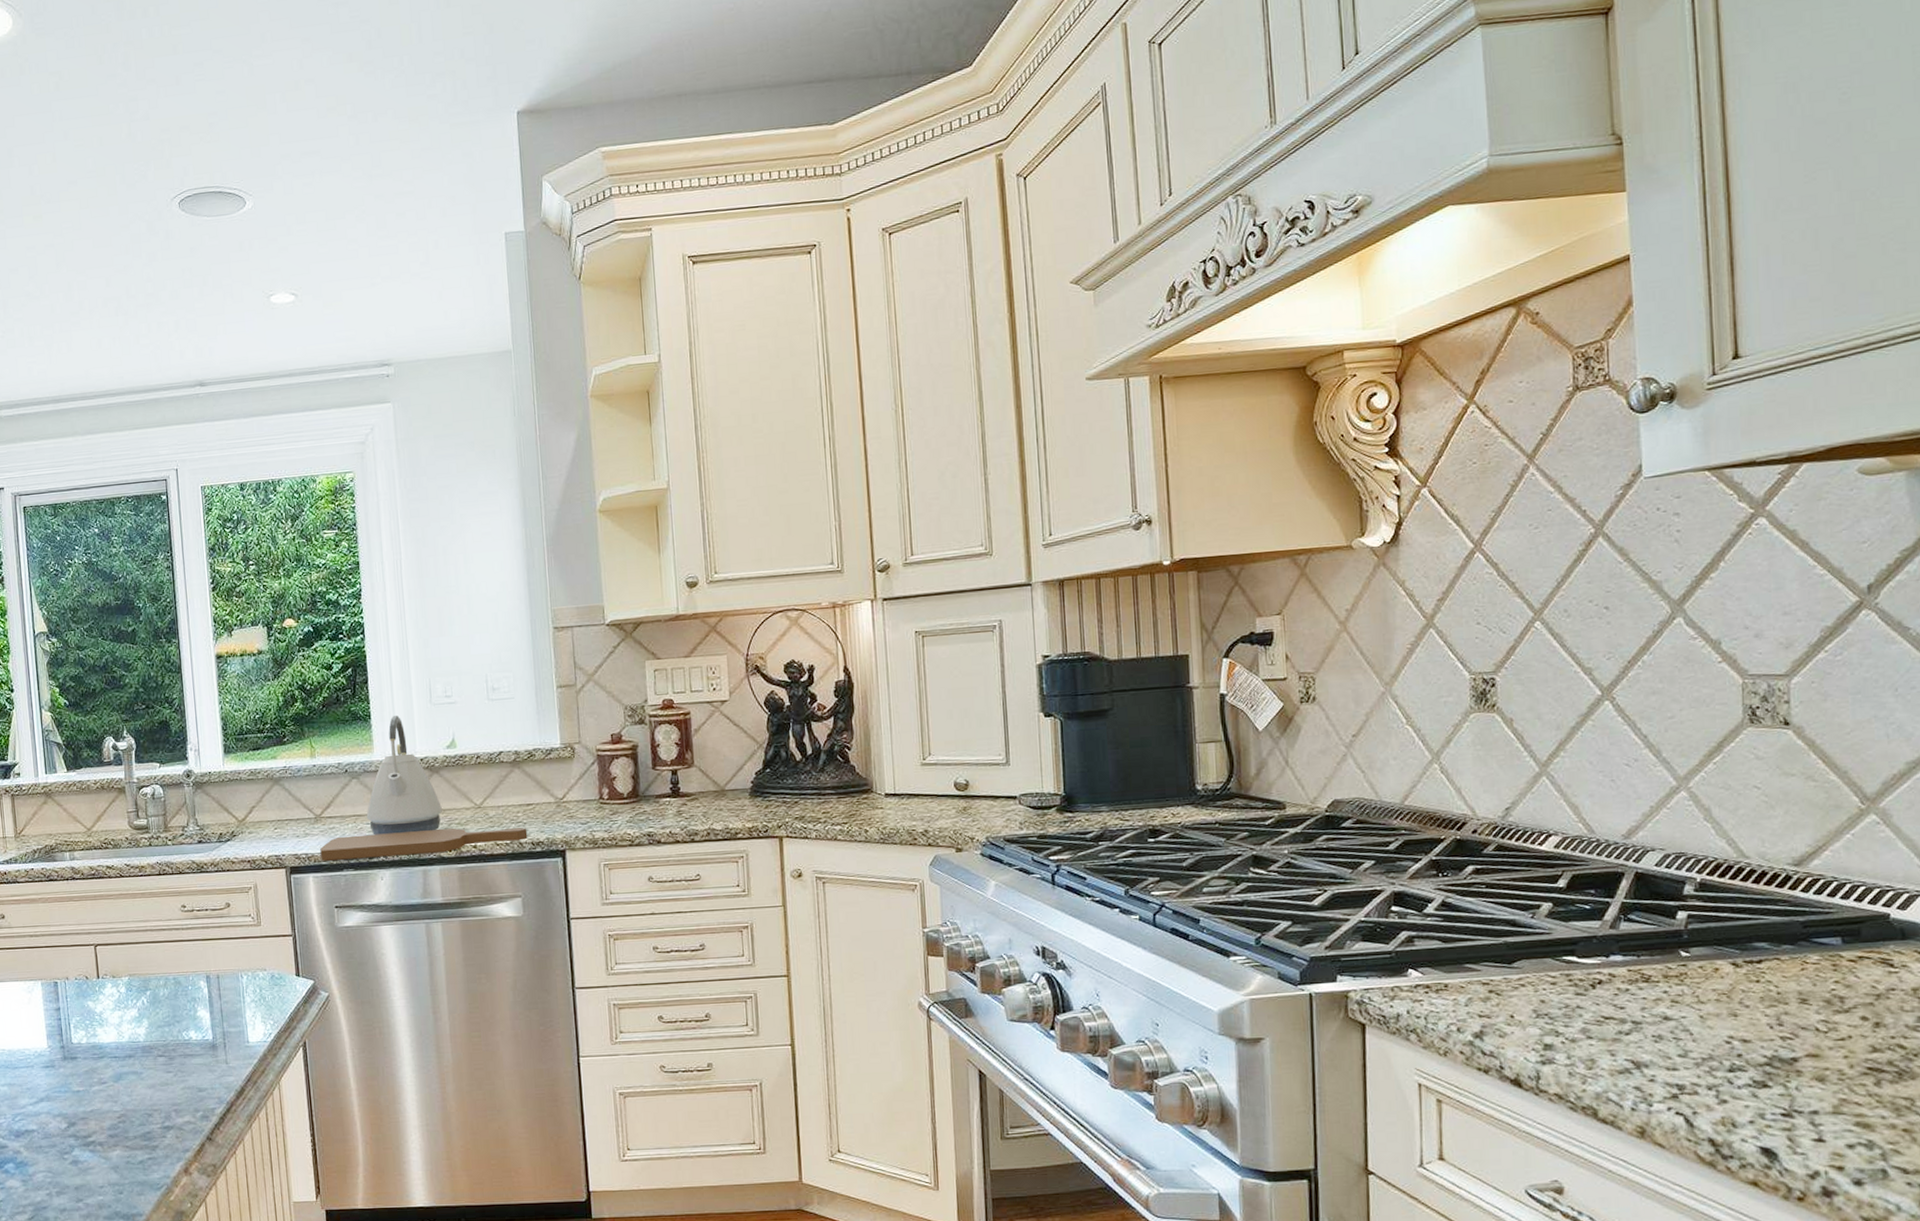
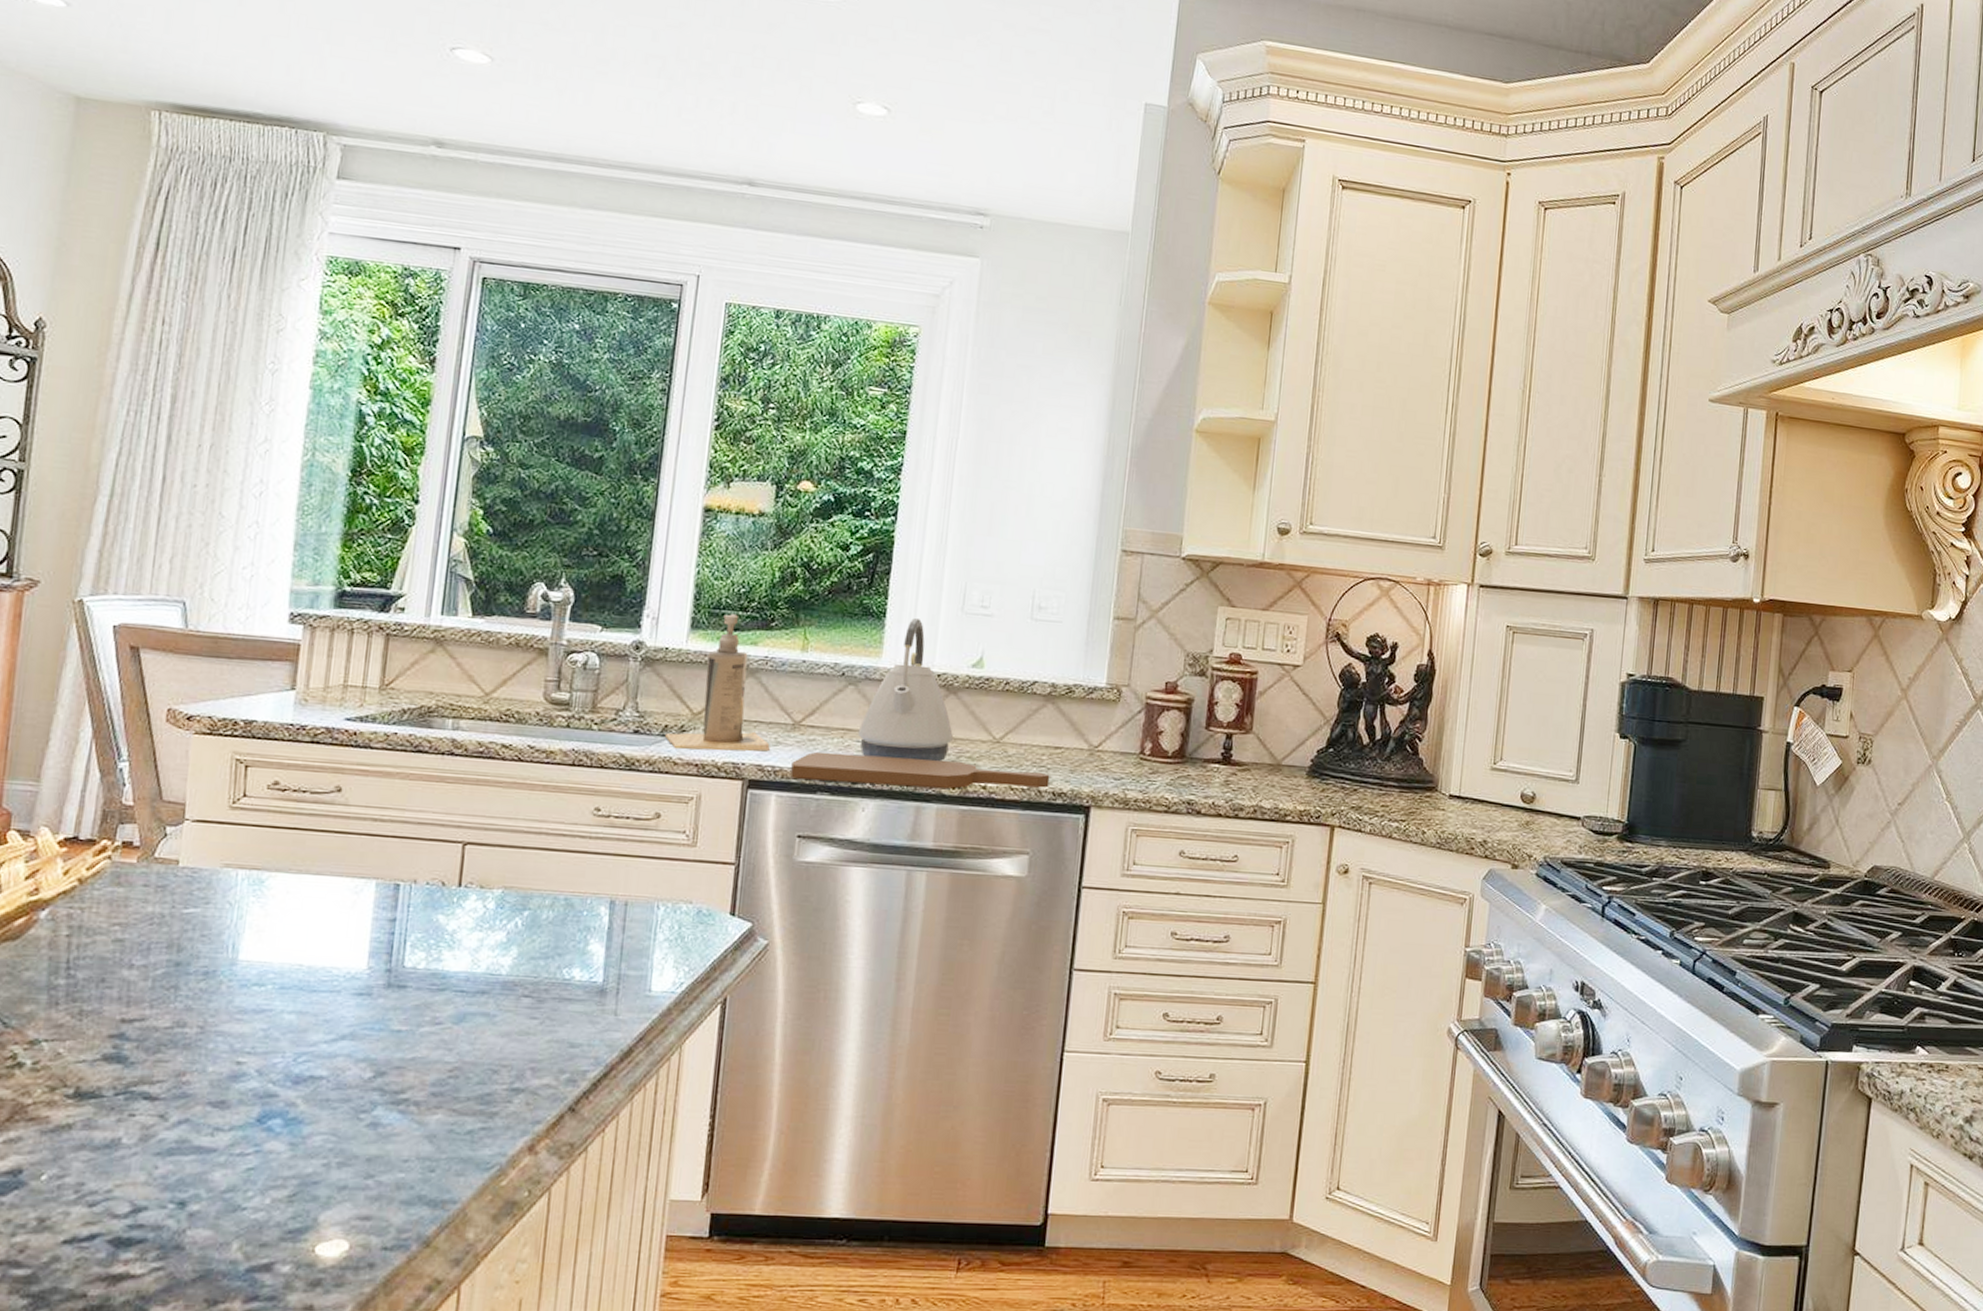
soap dispenser: none [222,736,301,851] -> present [665,614,770,752]

